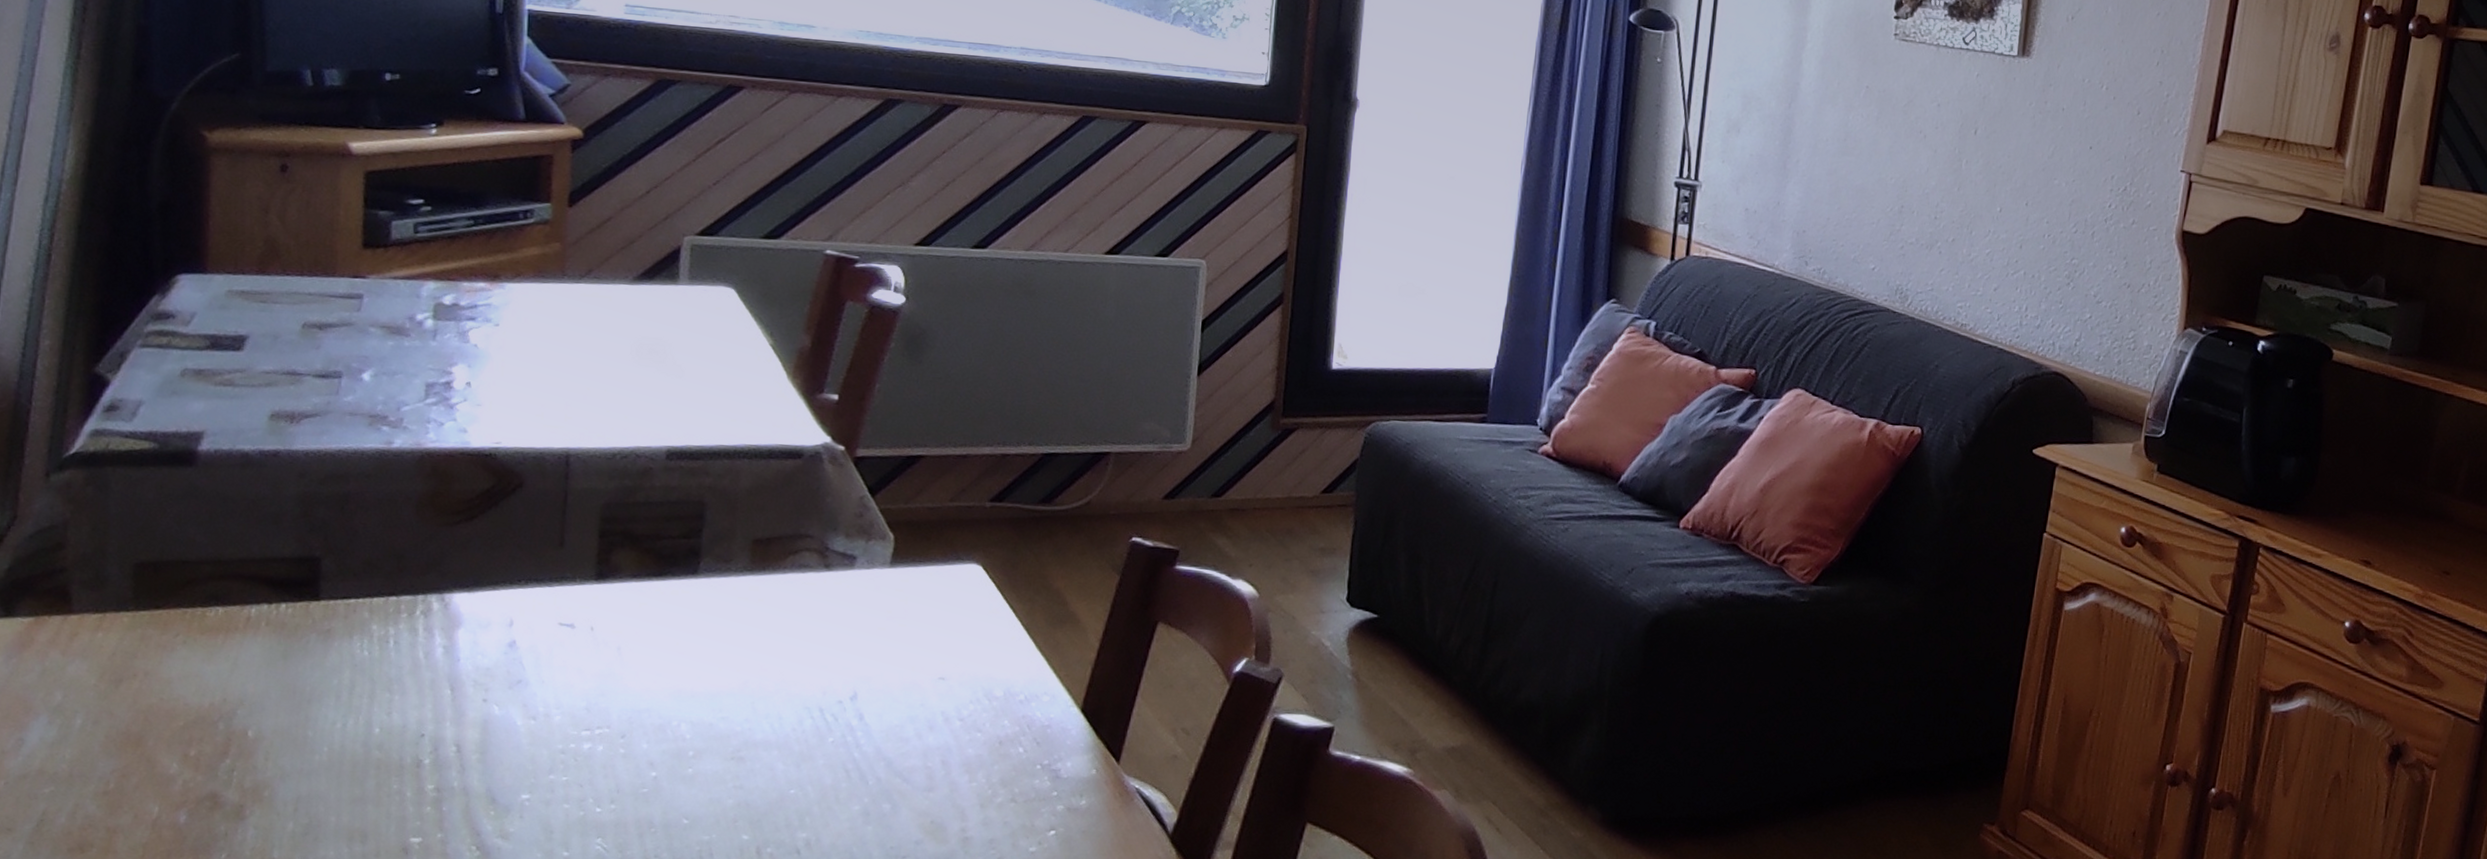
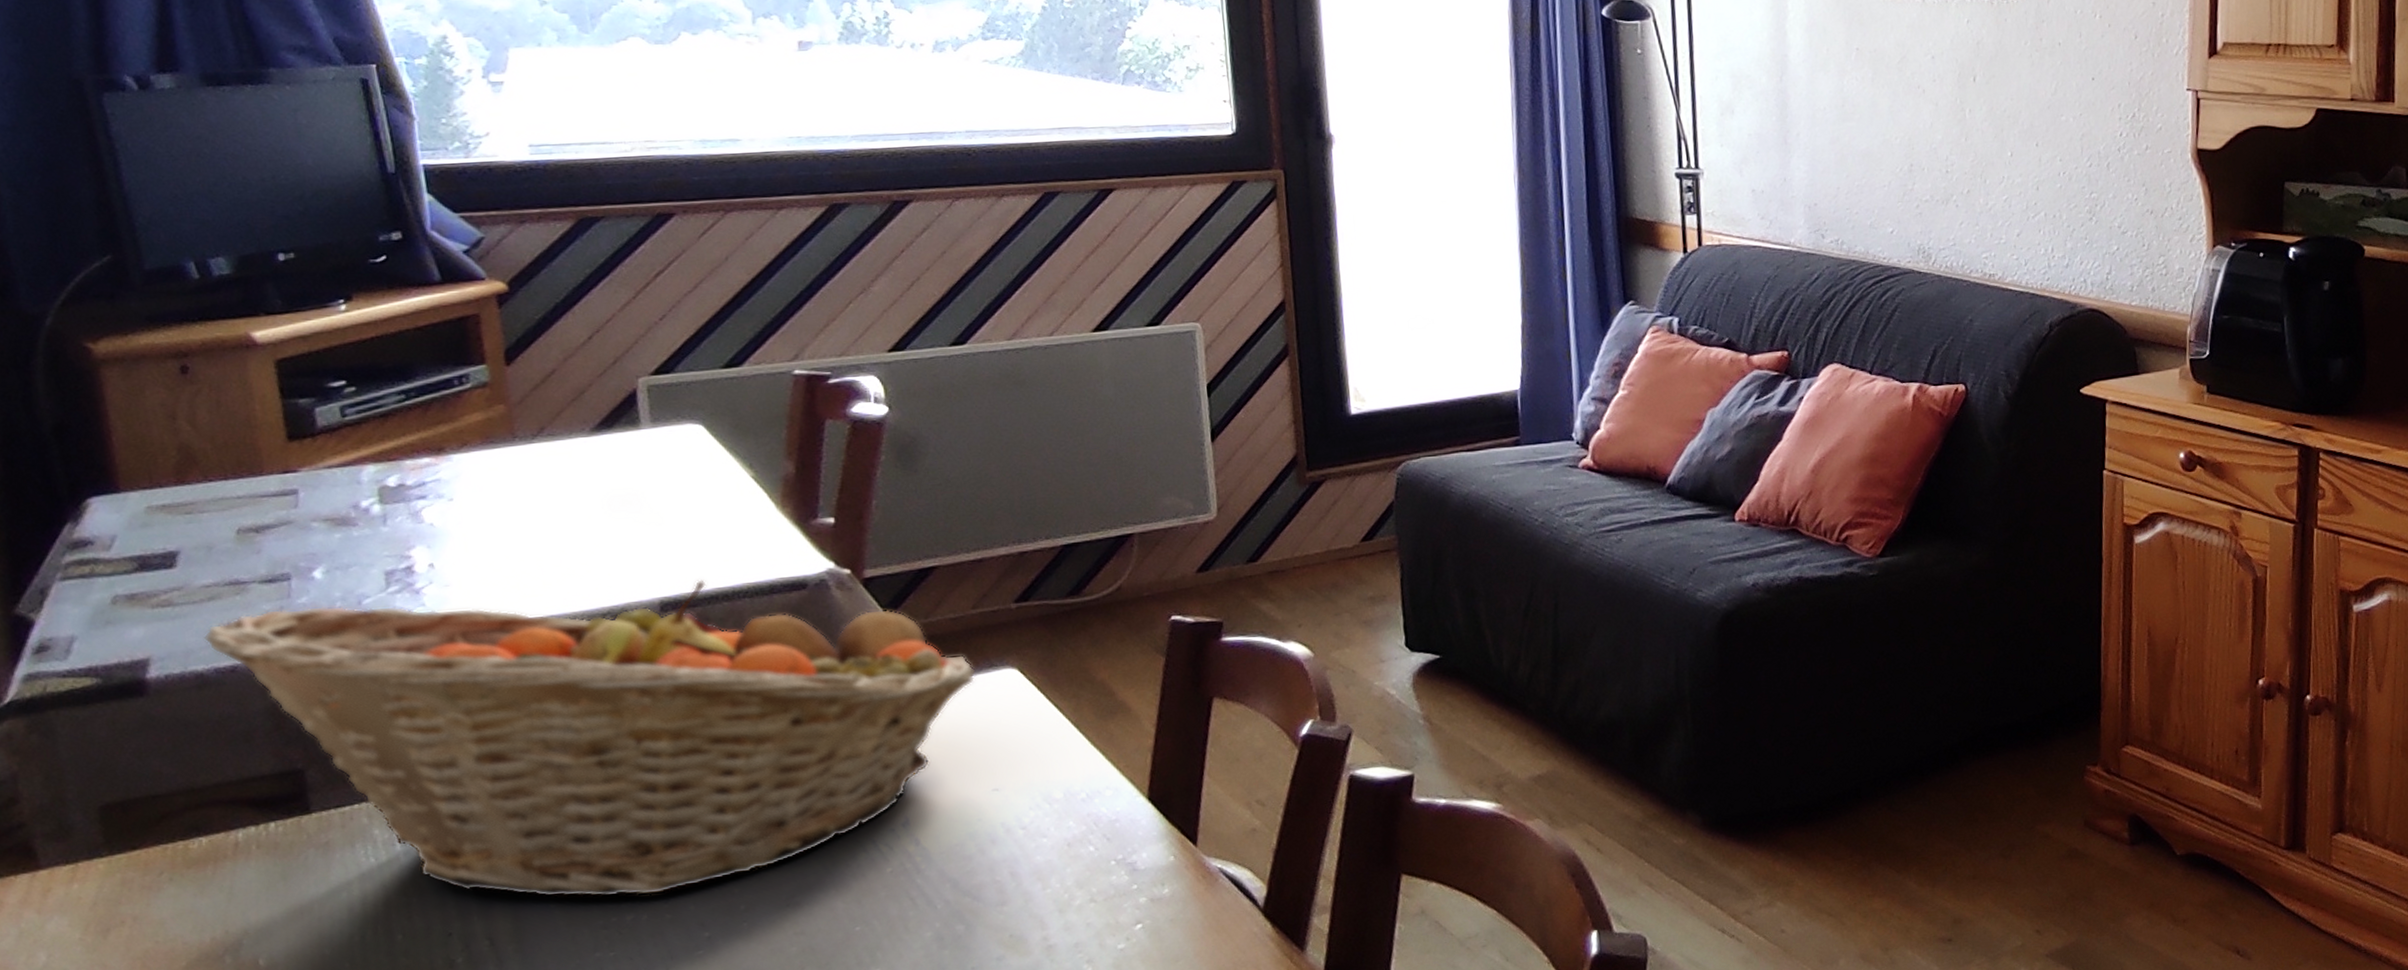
fruit basket: none [254,402,943,729] -> present [203,579,977,898]

